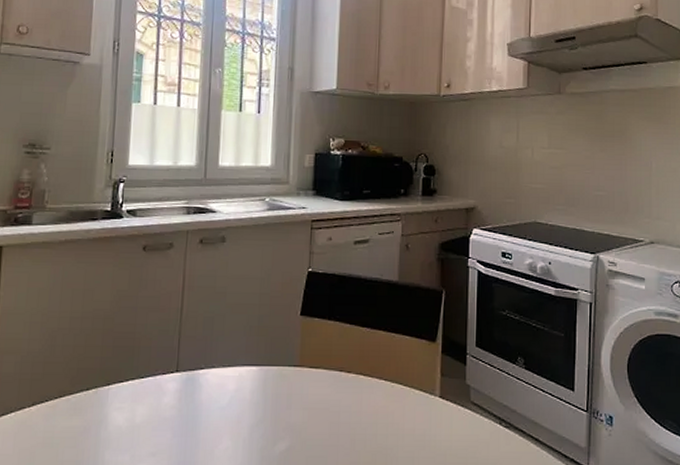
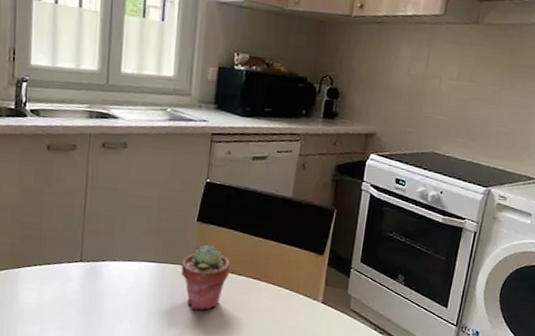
potted succulent: none [285,340,338,419] -> present [180,244,231,311]

